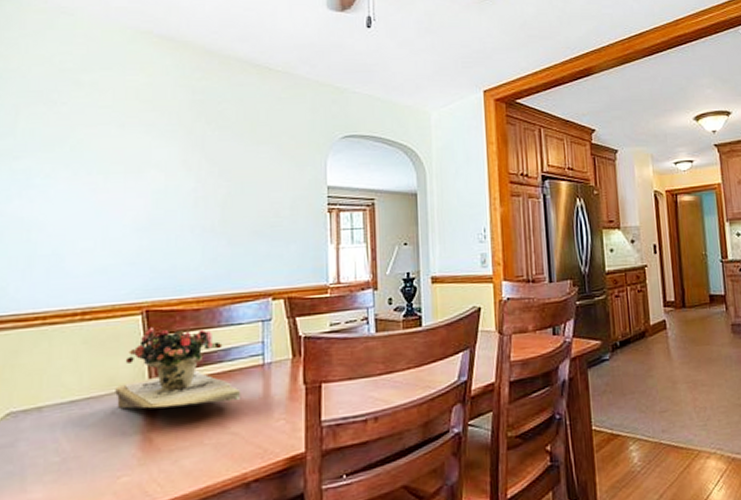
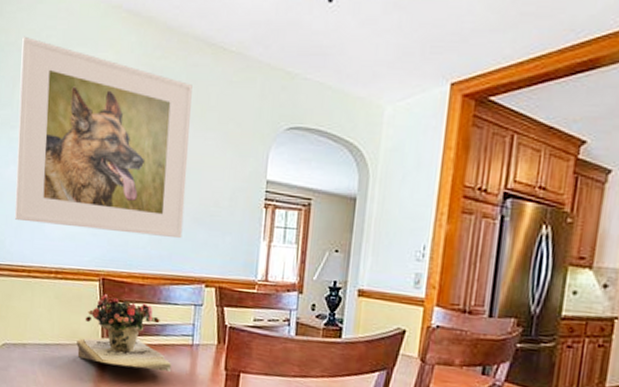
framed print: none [21,62,241,261] -> present [14,36,192,239]

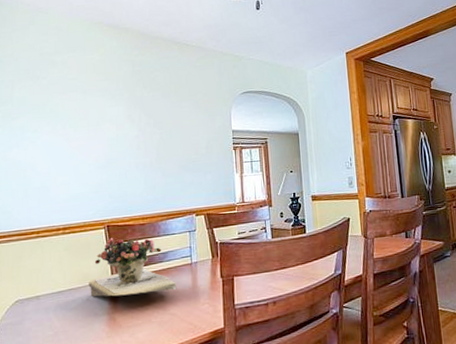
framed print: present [14,36,192,239] -> none [18,49,172,192]

